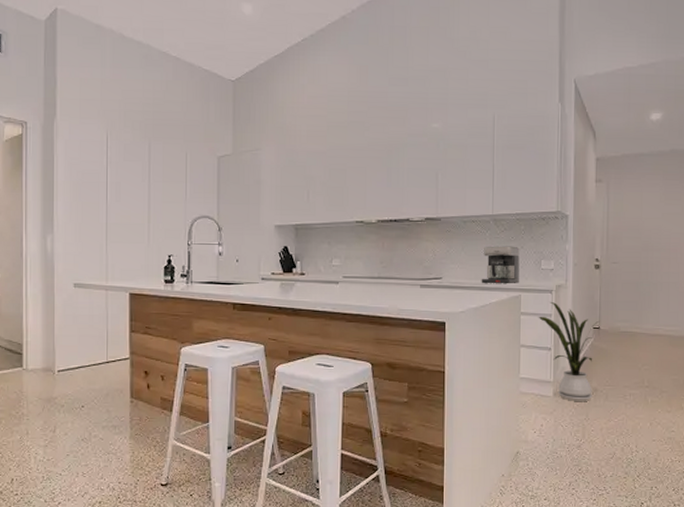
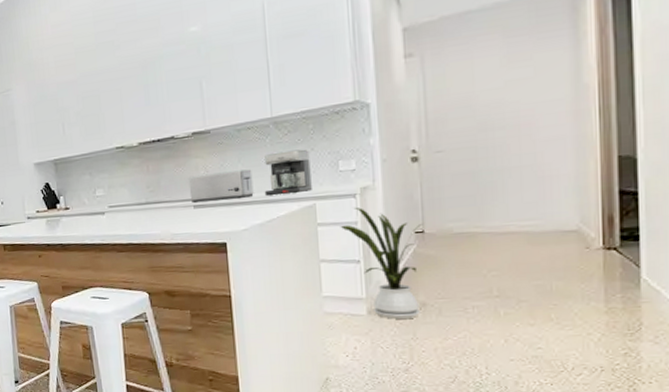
toaster: none [418,257,473,284] -> present [188,169,254,204]

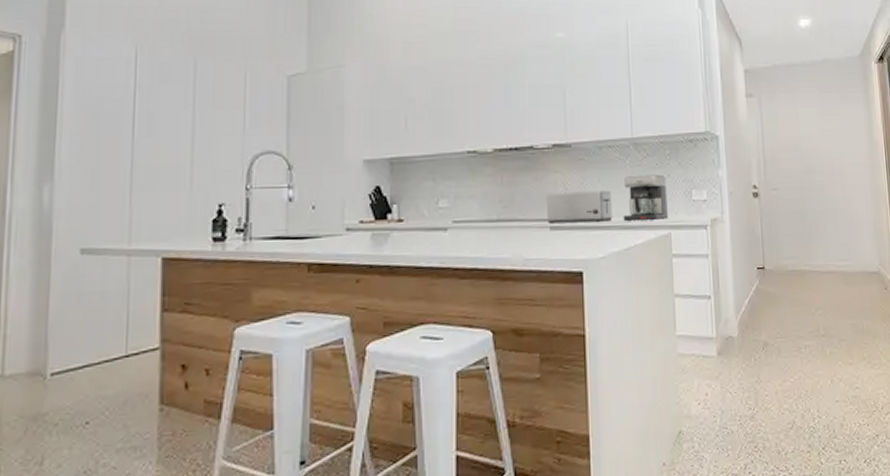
house plant: present [340,207,422,319] -> none [693,238,763,360]

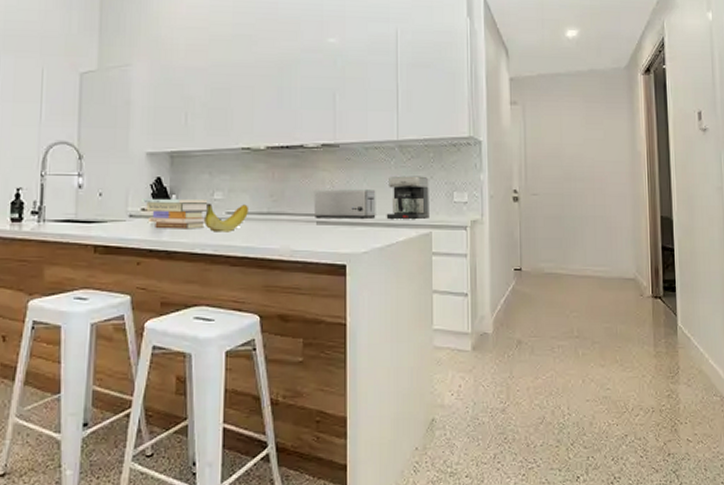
books: none [358,208,433,243] -> present [140,199,208,229]
fruit: none [429,211,476,243] -> present [205,203,248,232]

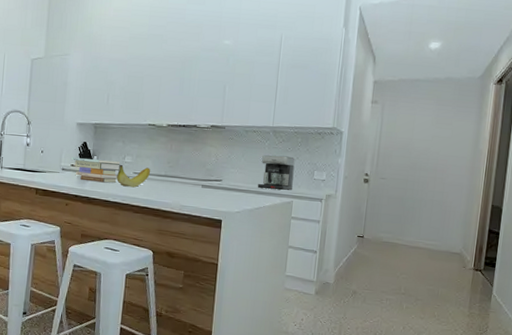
toaster: present [313,189,376,220] -> none [200,161,251,187]

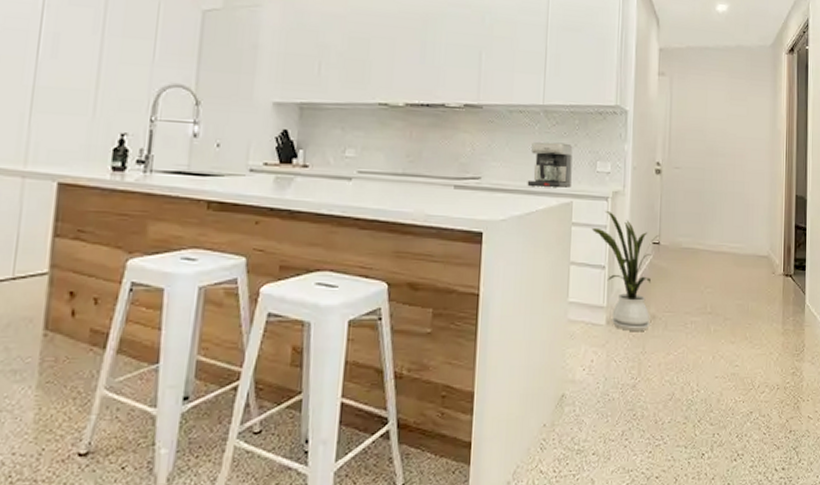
books: present [71,157,120,184] -> none [263,152,339,188]
fruit: present [117,164,150,188] -> none [333,160,382,193]
house plant: none [307,209,363,302] -> present [591,210,659,331]

